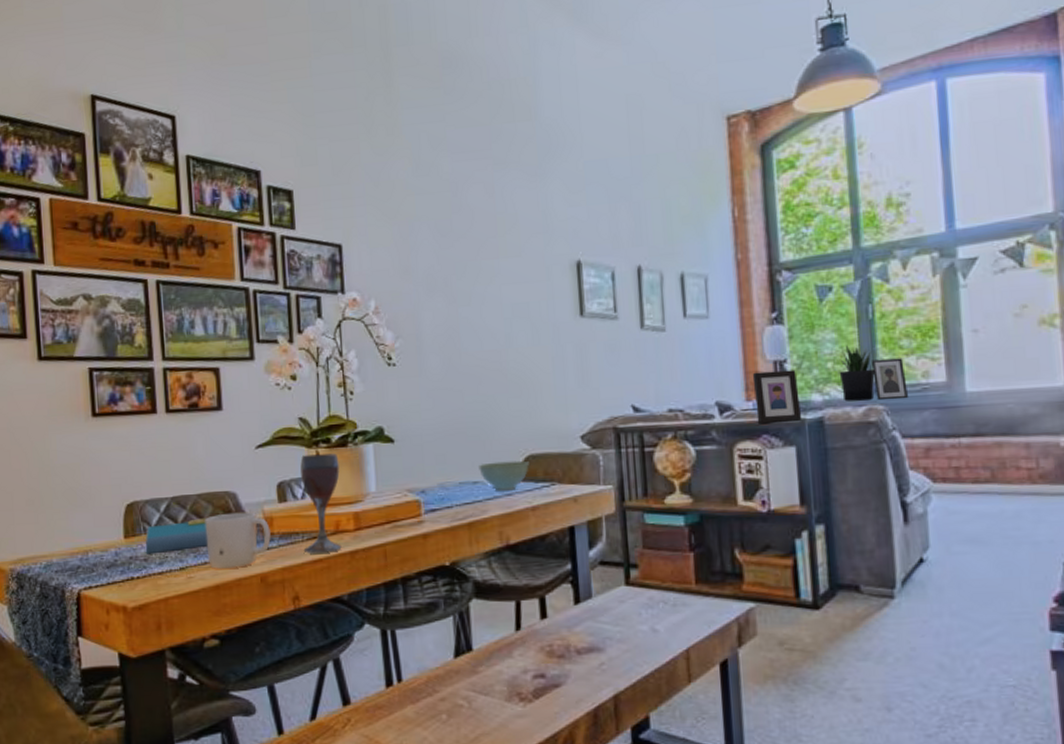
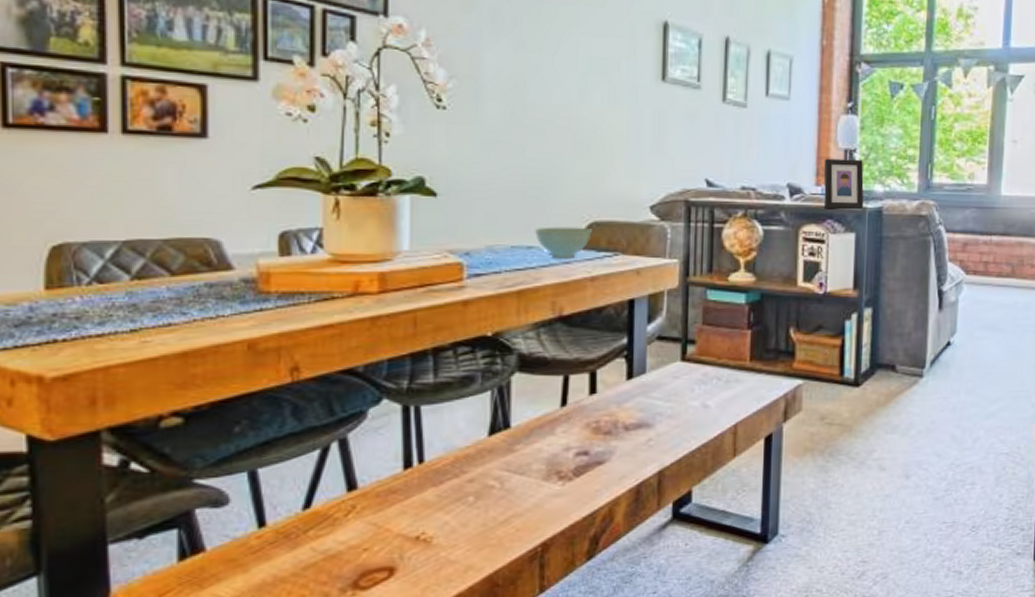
book: present [146,518,208,555] -> none [80,269,174,311]
mug: present [205,511,271,569] -> none [172,264,266,332]
cup: present [299,453,342,554] -> none [309,202,364,318]
planter: present [839,345,875,402] -> none [900,142,930,196]
picture frame: present [871,358,909,401] -> none [928,158,956,197]

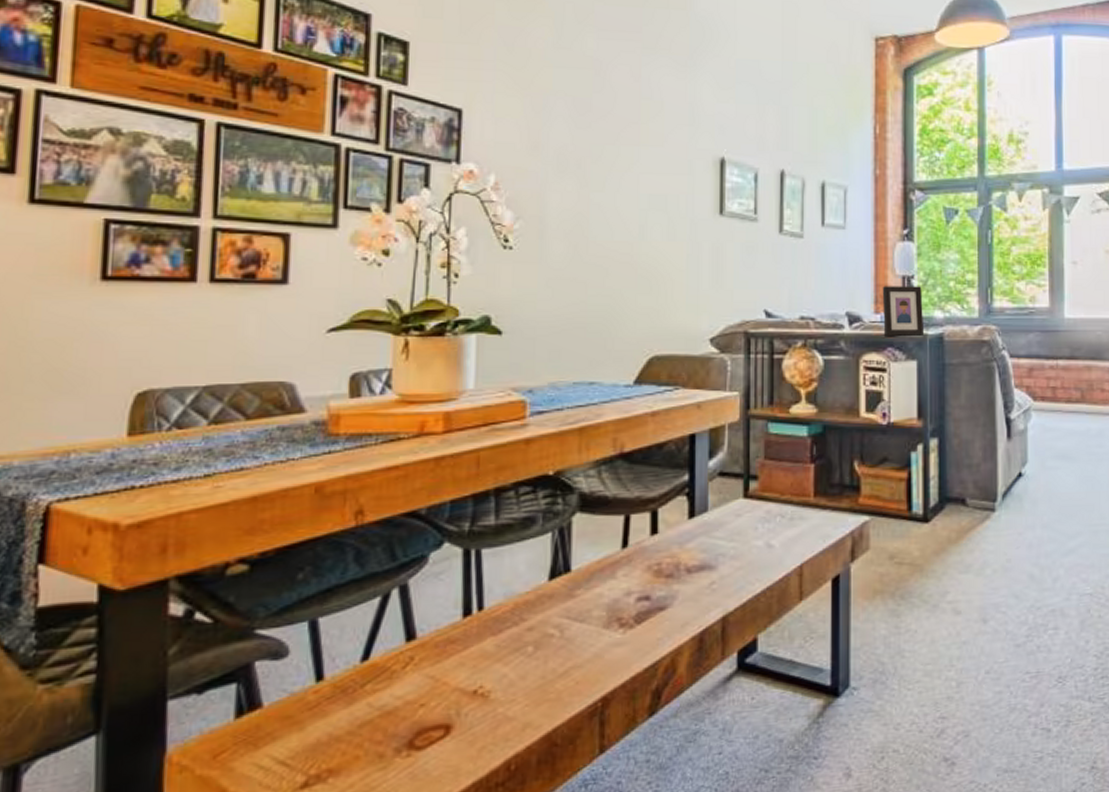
bowl: present [534,226,592,259] -> none [595,361,653,394]

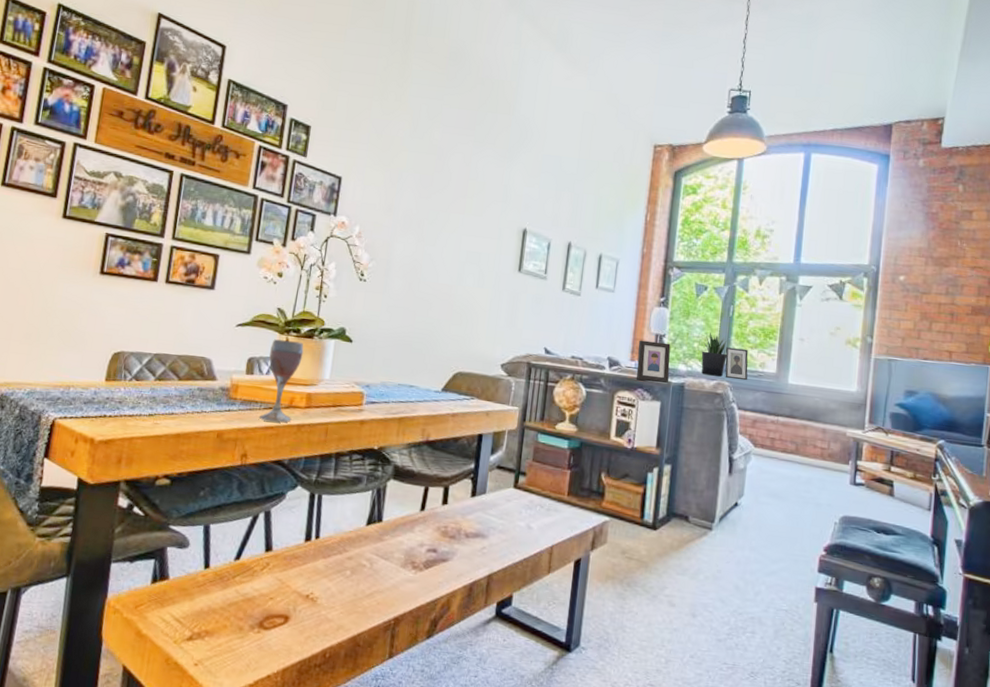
cup: none [375,343,432,459] -> present [259,339,304,423]
planter: none [959,266,990,321] -> present [701,332,727,378]
picture frame: none [987,282,1018,321] -> present [725,347,749,381]

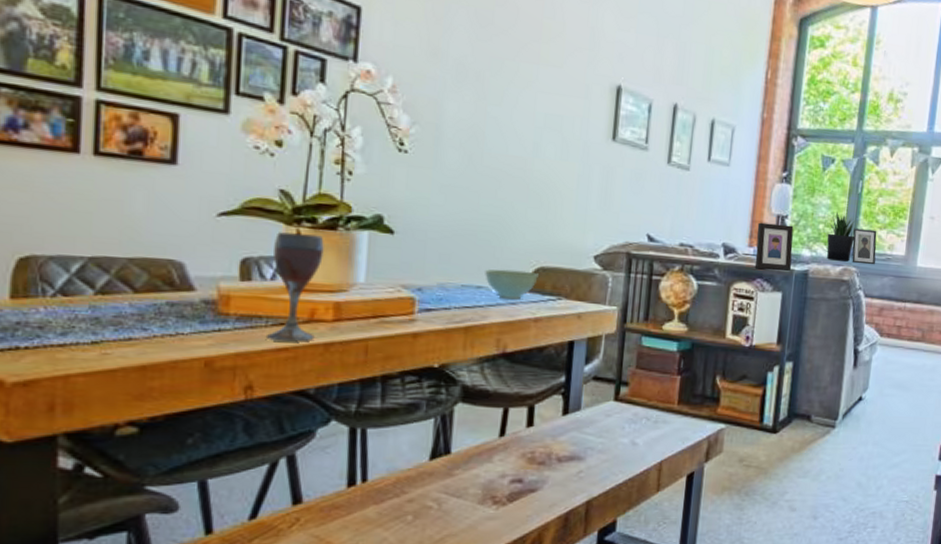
bowl: none [415,372,457,398] -> present [484,269,539,300]

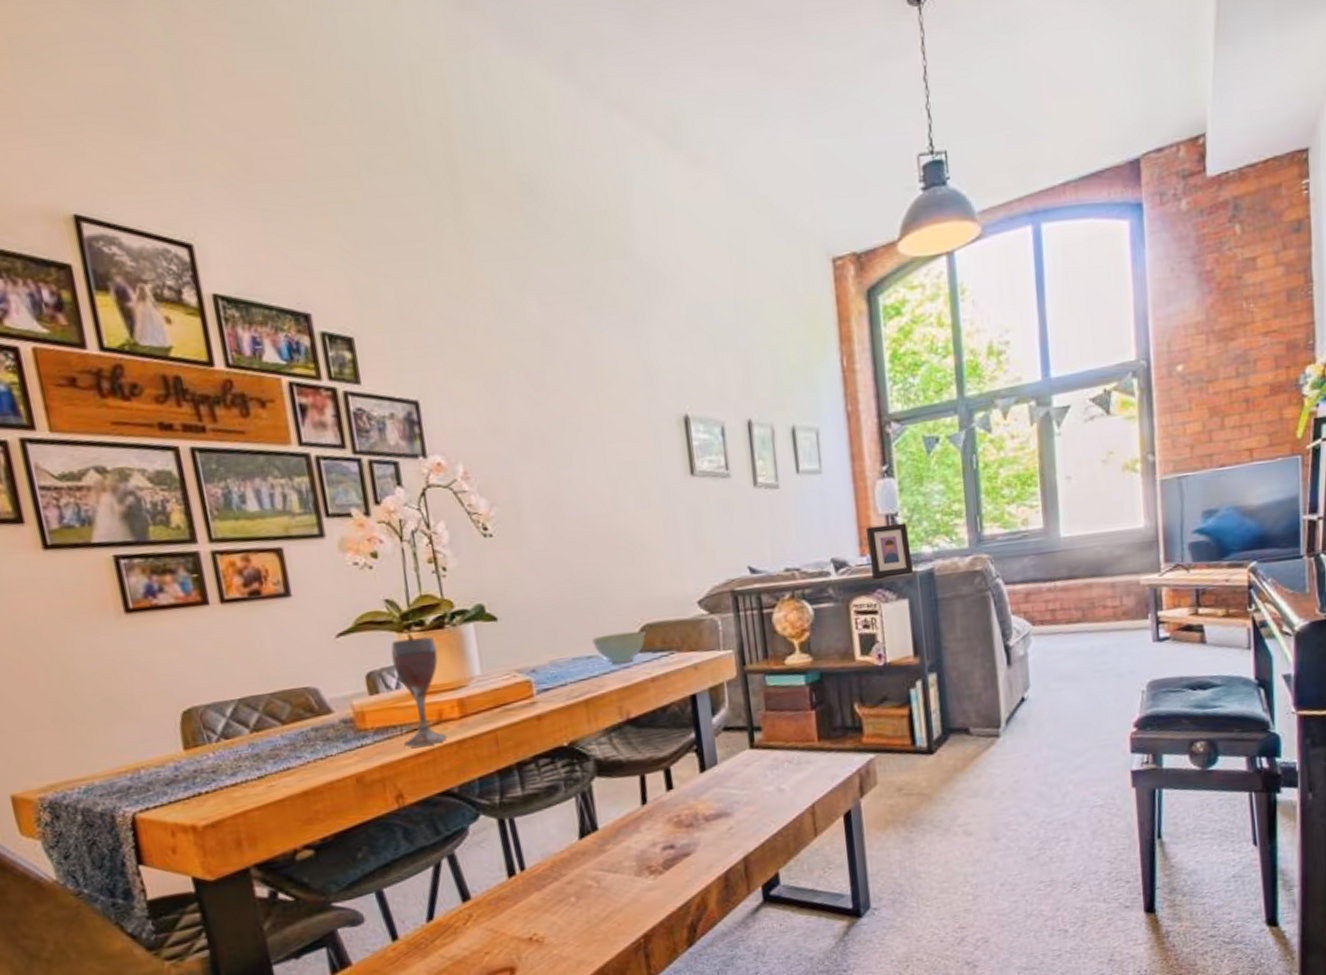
planter: present [827,212,855,263] -> none [947,496,980,552]
picture frame: present [852,228,877,265] -> none [976,507,1011,550]

